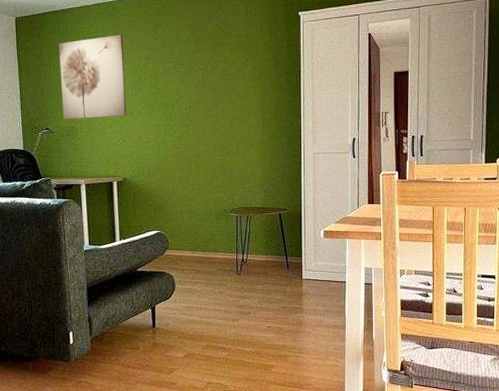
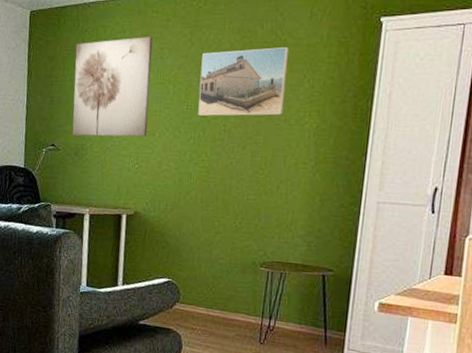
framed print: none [165,37,234,97] -> present [198,46,288,117]

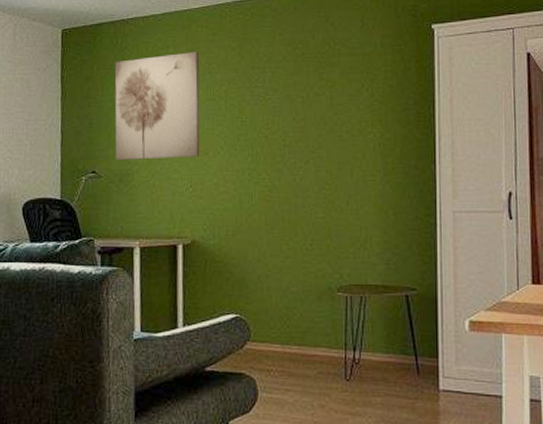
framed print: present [198,46,288,117] -> none [253,56,344,132]

